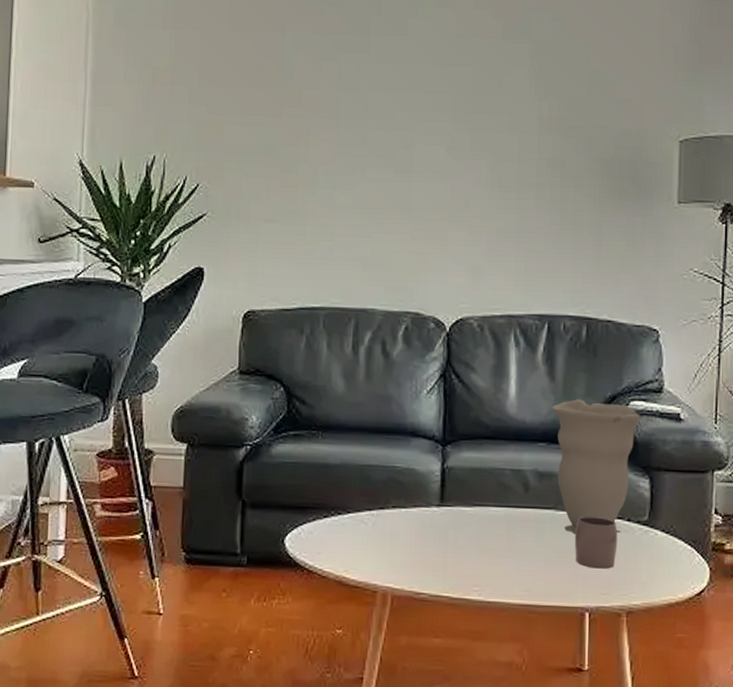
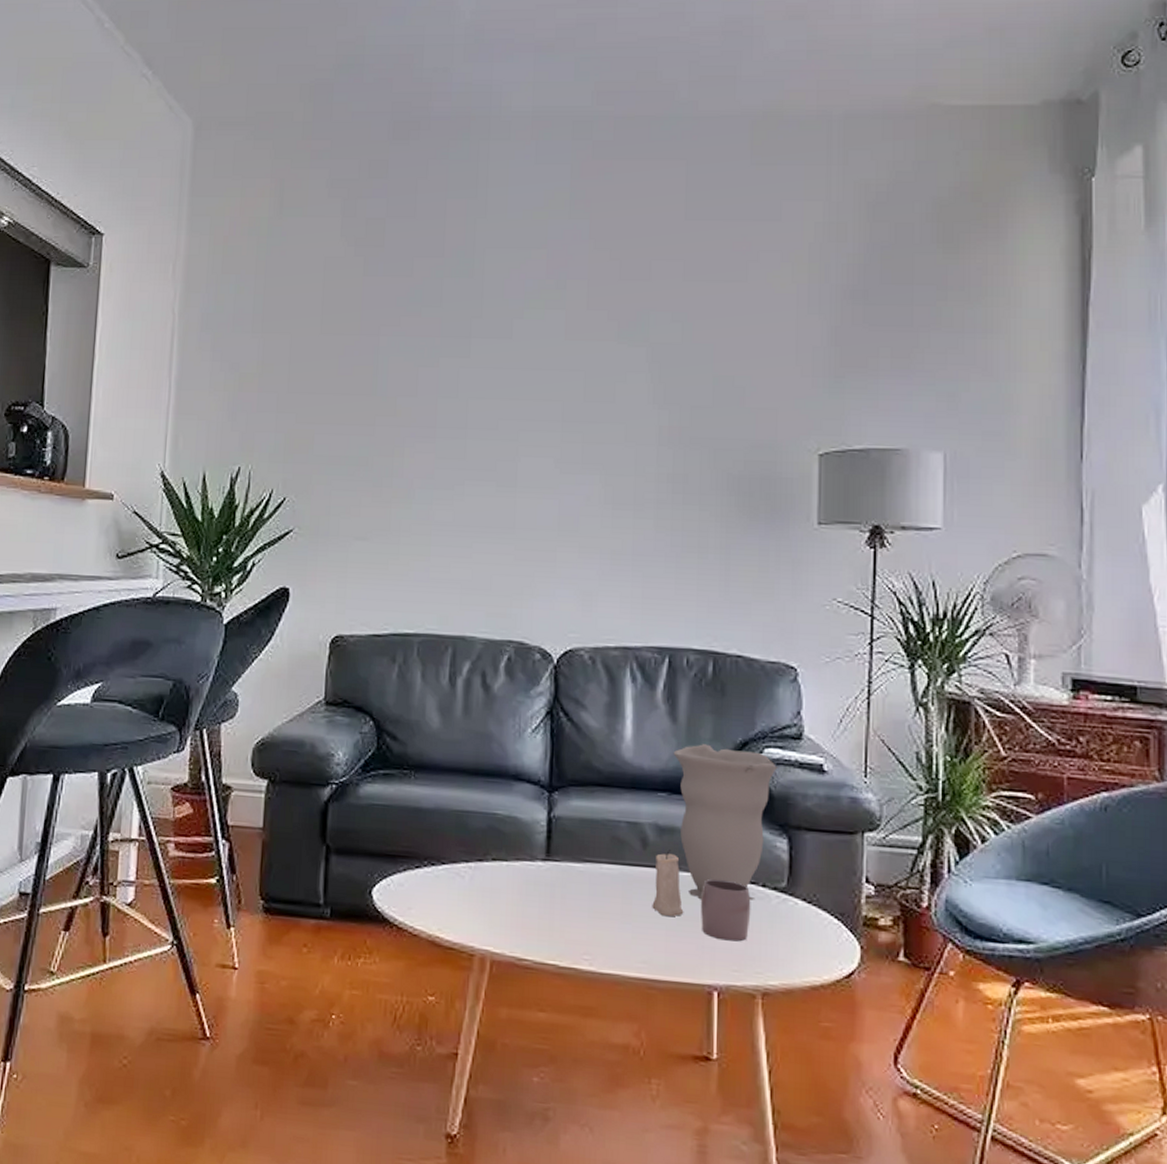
candle: none [533,492,561,551] -> present [652,850,684,917]

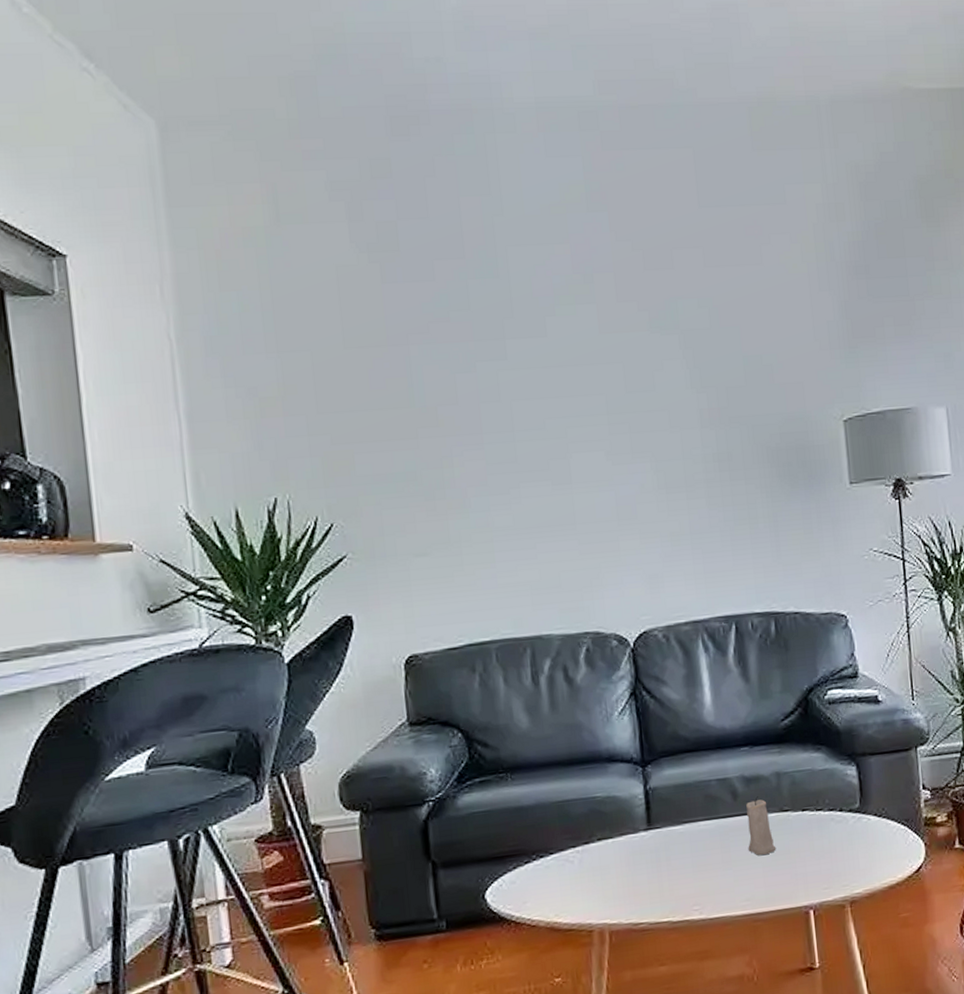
decorative vase: present [673,744,778,900] -> none [749,695,841,834]
mug: present [701,878,751,942] -> none [789,811,833,865]

